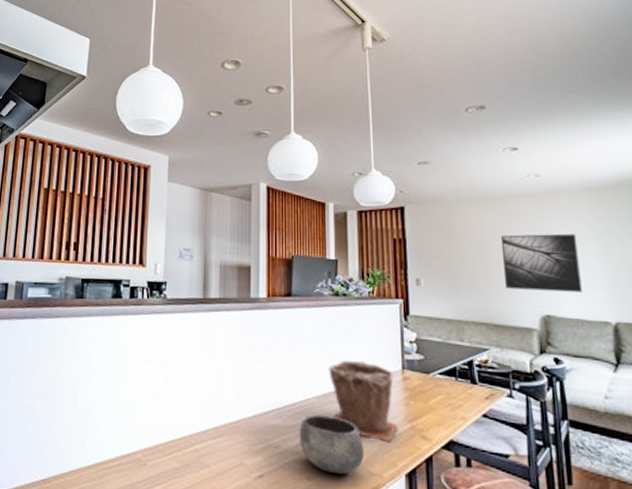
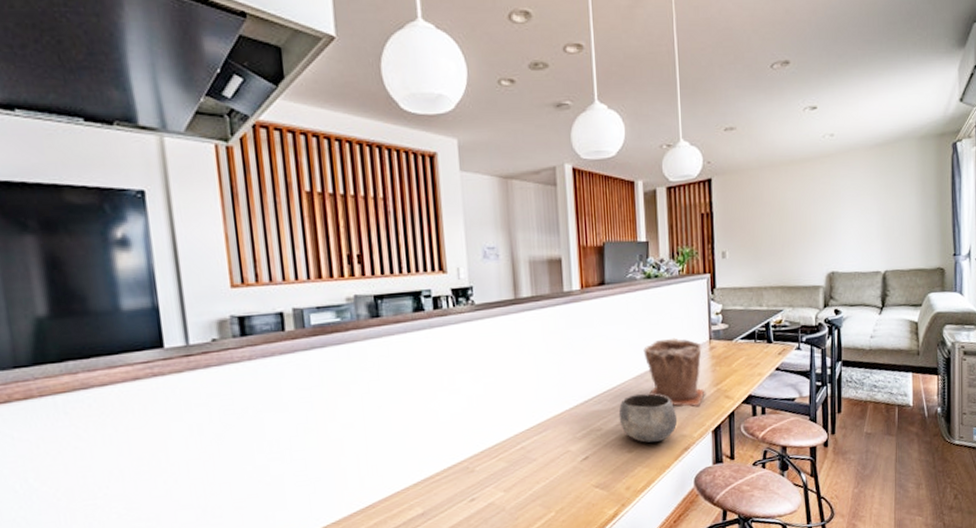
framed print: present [500,233,583,293] -> none [797,192,861,252]

